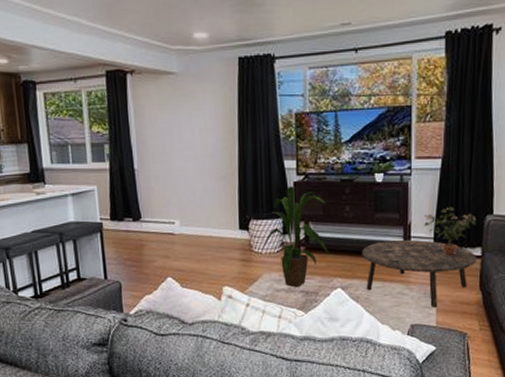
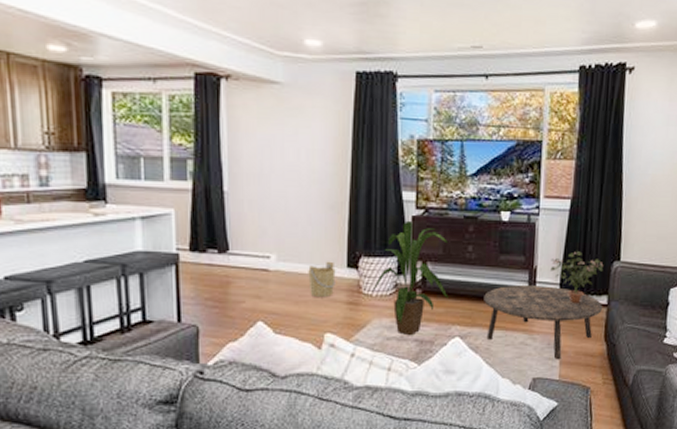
bucket: none [206,224,230,256] -> present [308,261,336,298]

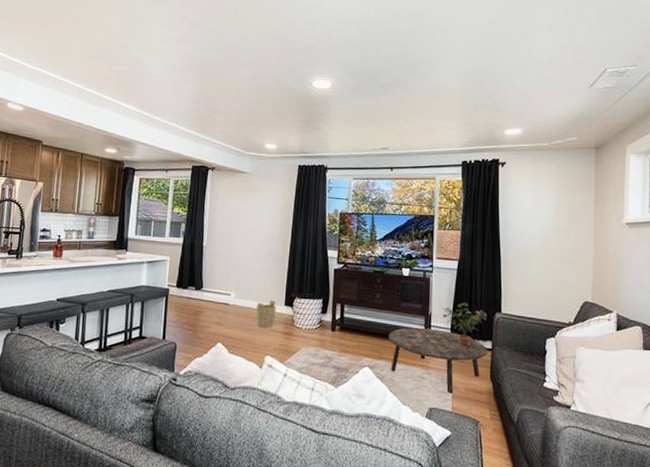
house plant: present [372,220,448,336] -> none [302,272,361,363]

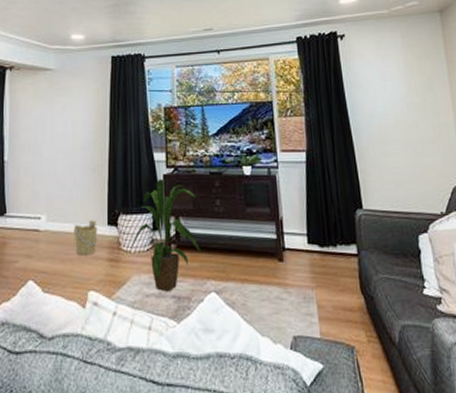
house plant: none [302,272,361,363] -> present [131,178,202,292]
coffee table: present [388,327,487,393] -> none [235,236,353,314]
potted plant: present [443,303,487,347] -> none [295,201,348,255]

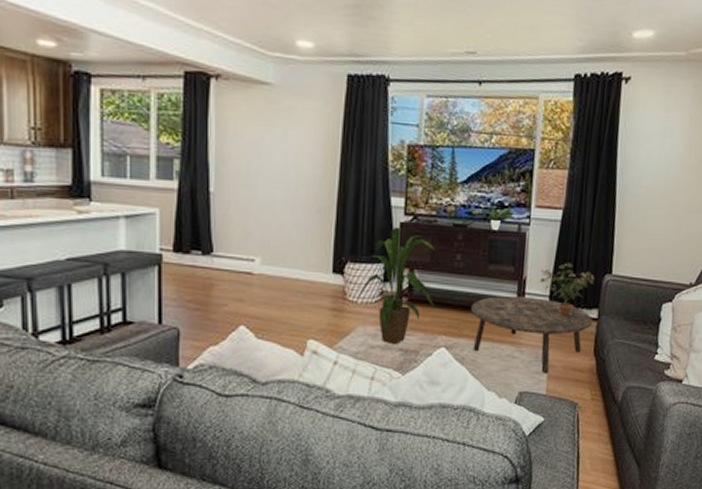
bucket: present [73,220,98,256] -> none [292,266,321,303]
coffee table: none [235,236,353,314] -> present [471,295,592,373]
potted plant: none [295,201,348,255] -> present [540,263,595,317]

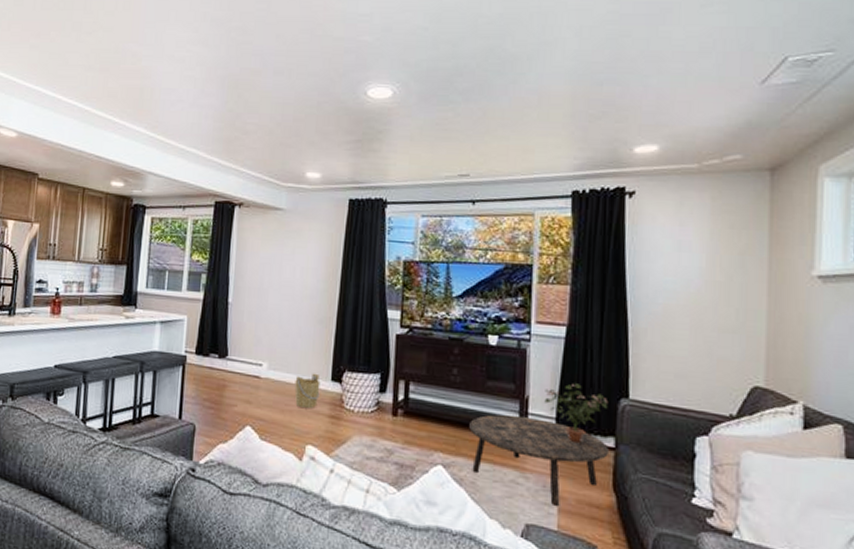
bucket: none [292,266,321,303] -> present [294,373,321,409]
house plant: present [357,226,436,345] -> none [354,338,431,458]

